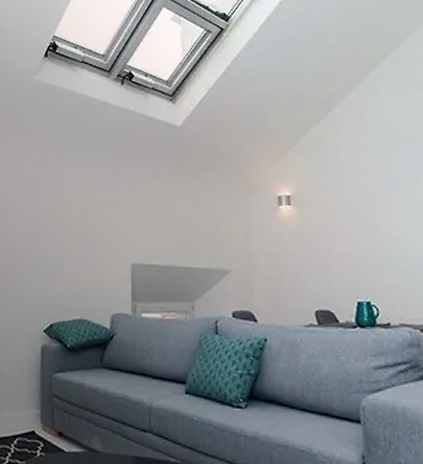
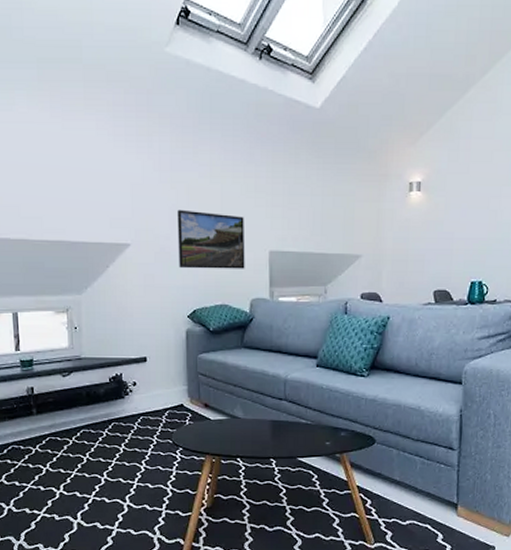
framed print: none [36,221,106,282] -> present [177,209,245,269]

